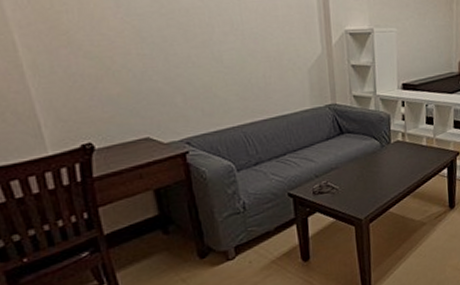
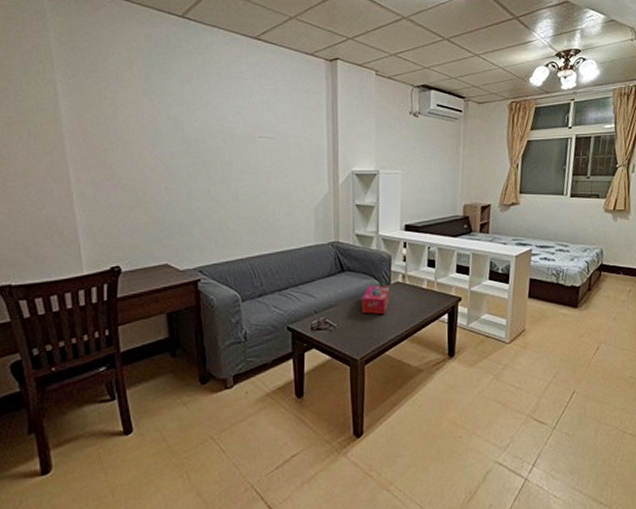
tissue box: none [363,145,391,174] -> present [362,285,391,315]

